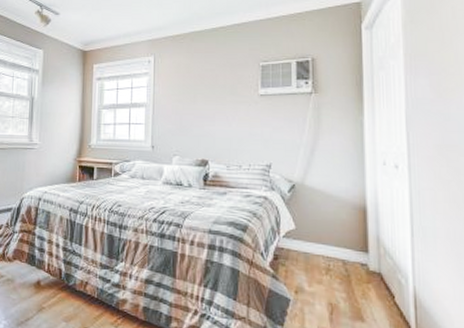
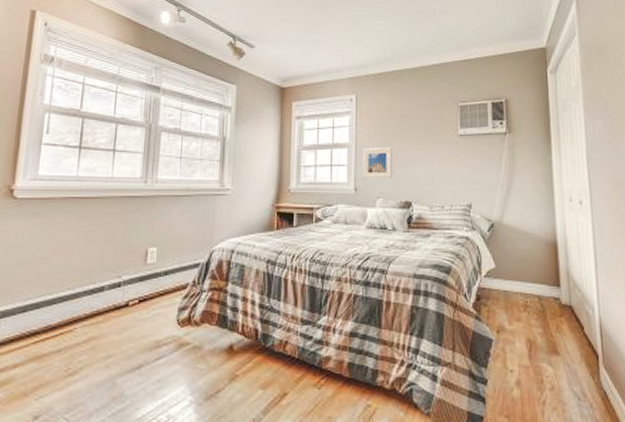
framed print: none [159,107,189,137] -> present [362,147,392,179]

